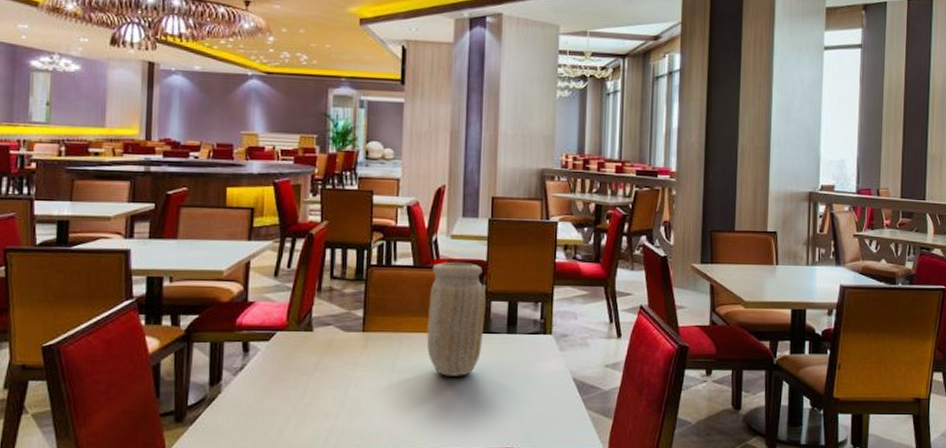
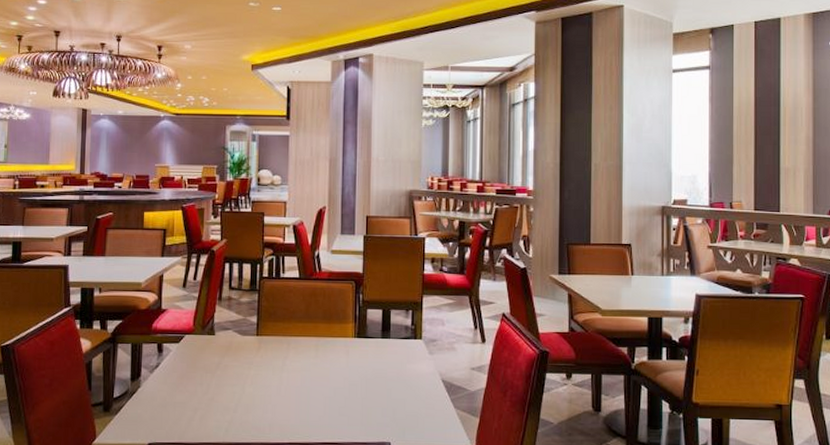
vase: present [426,261,486,376] -> none [311,274,362,376]

